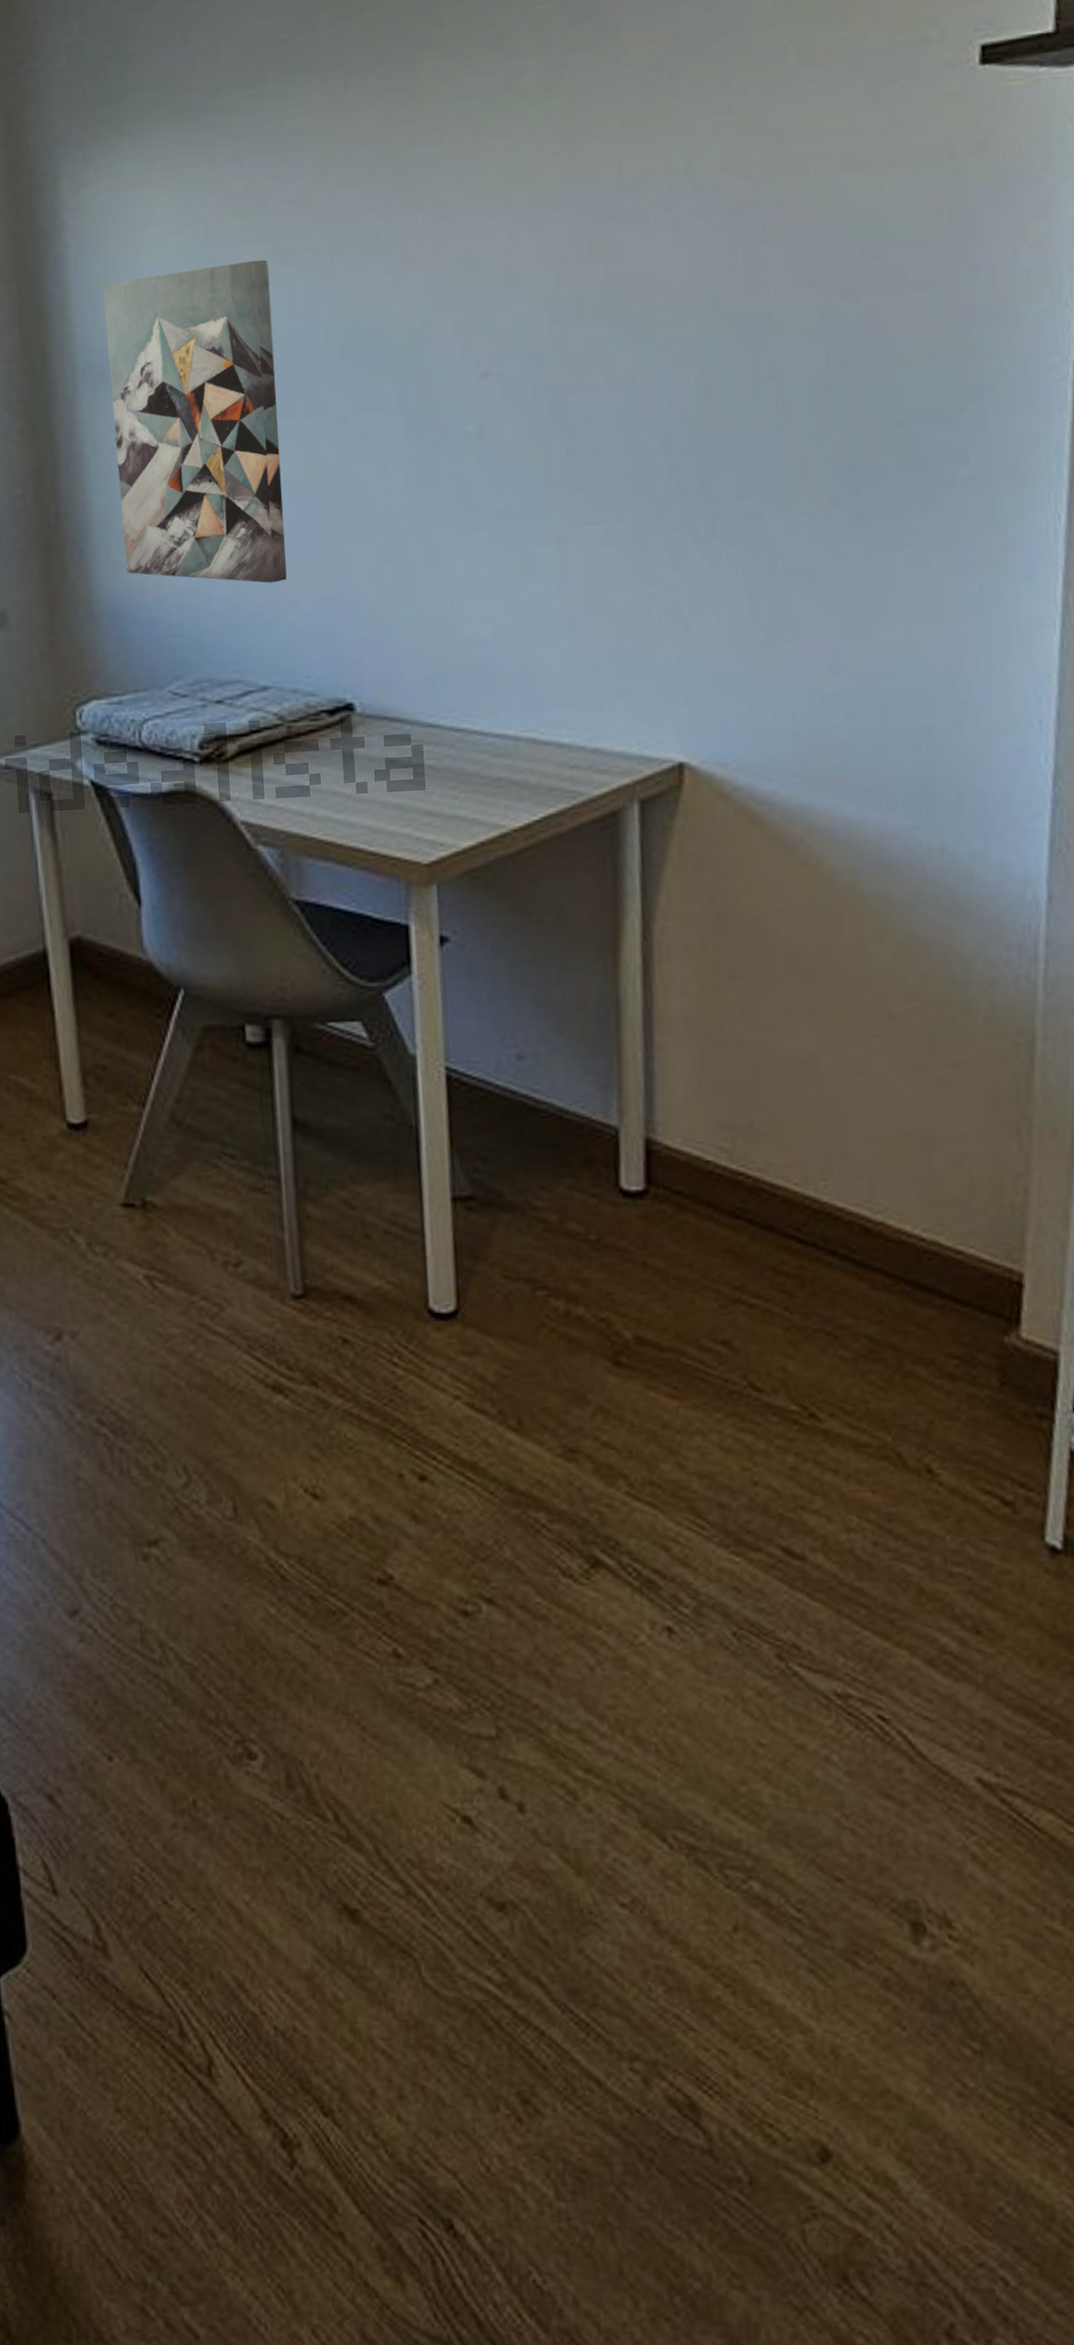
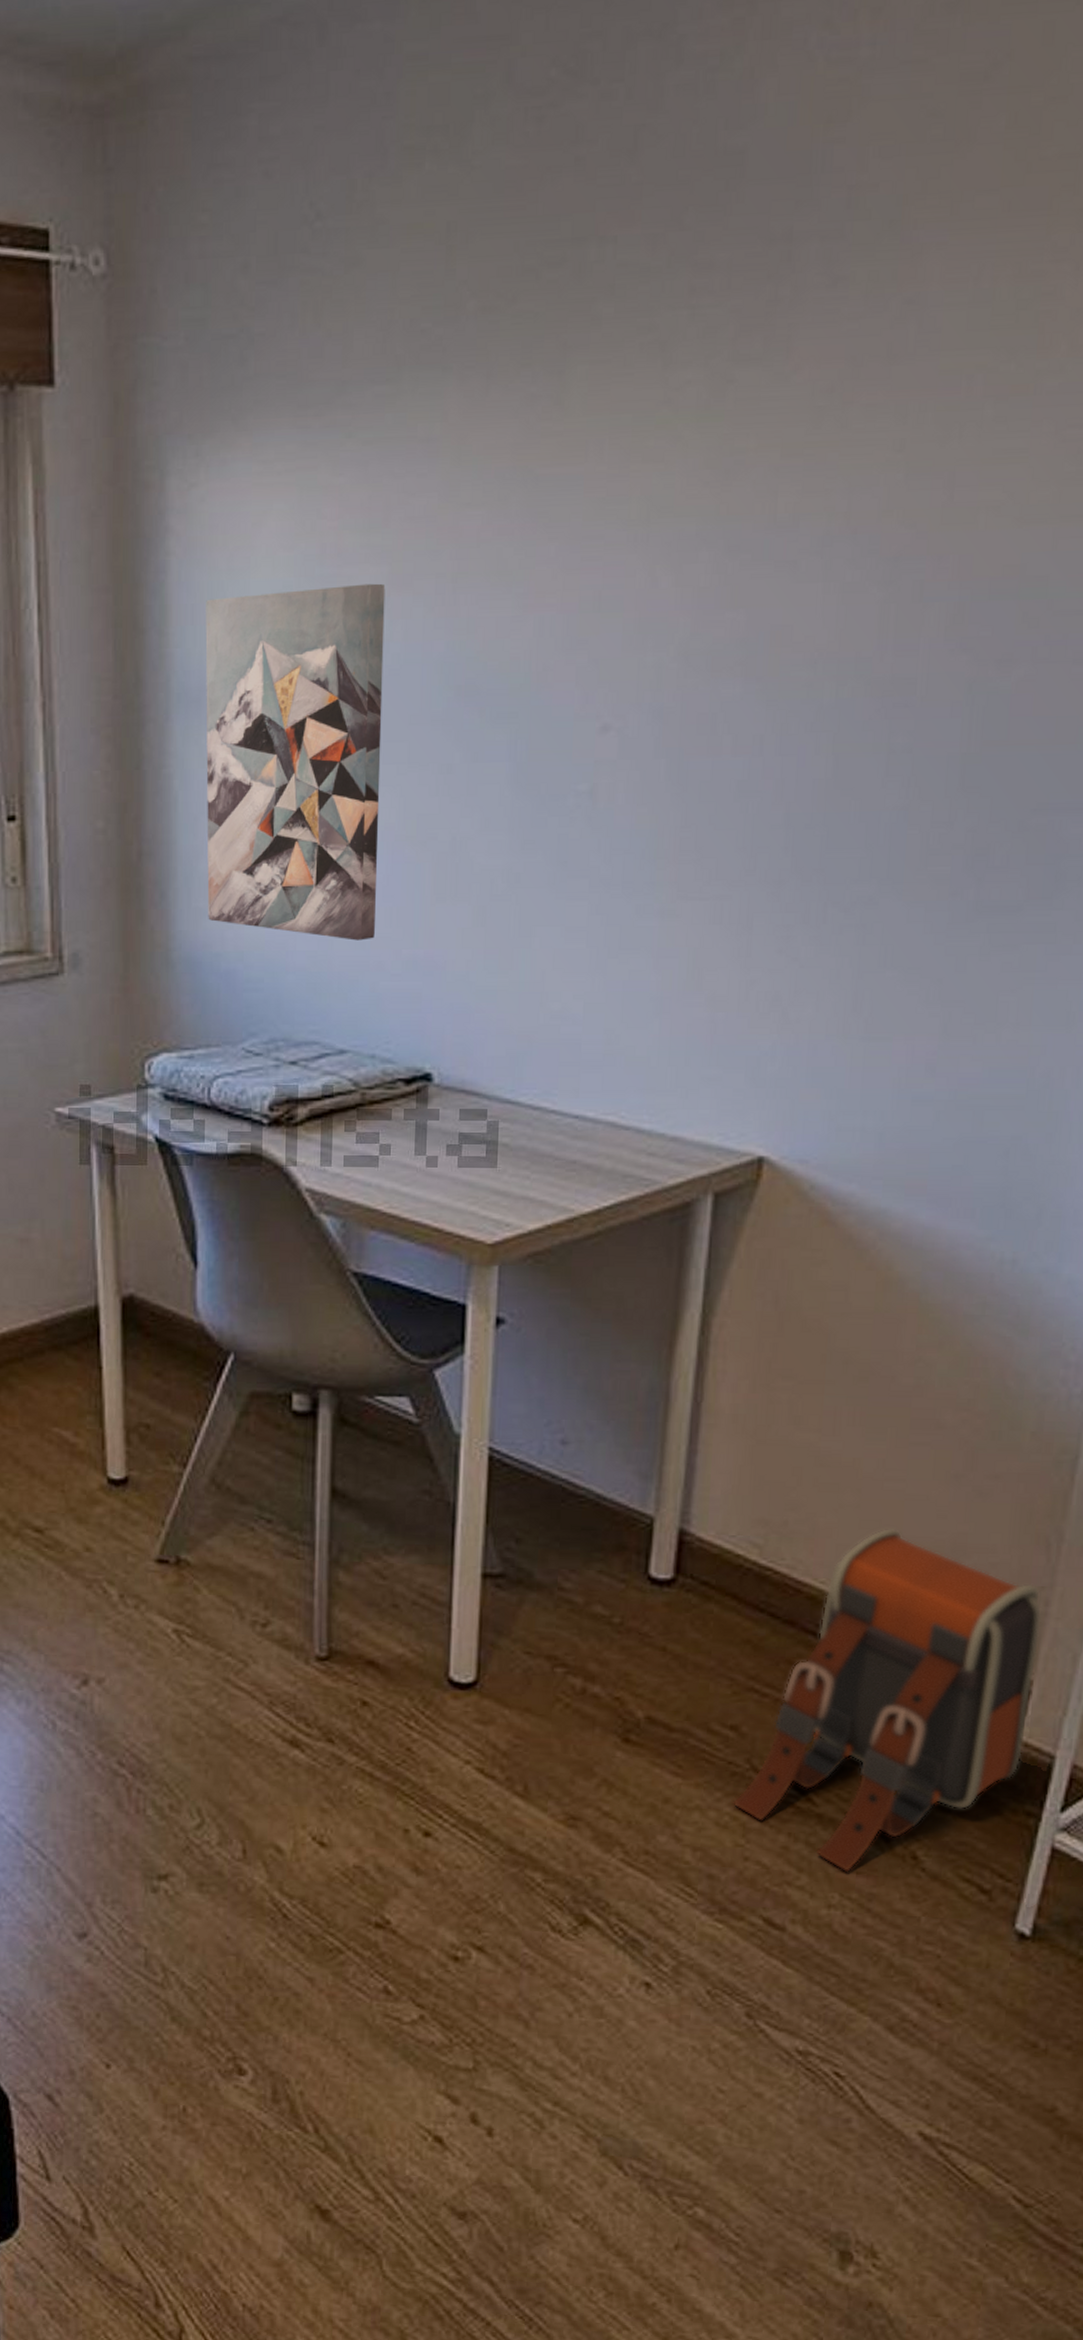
backpack: none [734,1123,1026,1492] -> present [733,1528,1043,1873]

